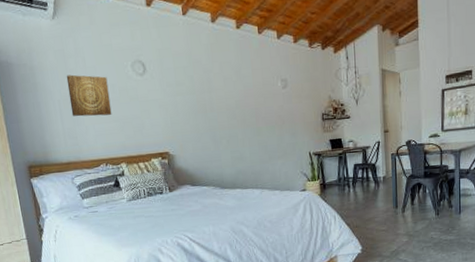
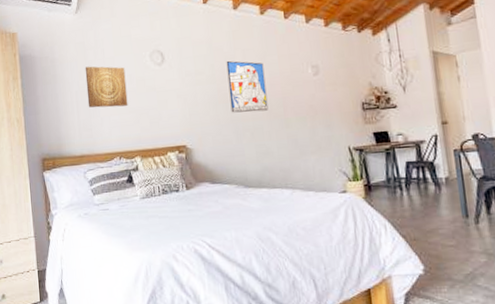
wall art: none [204,72,243,122] -> present [226,60,269,113]

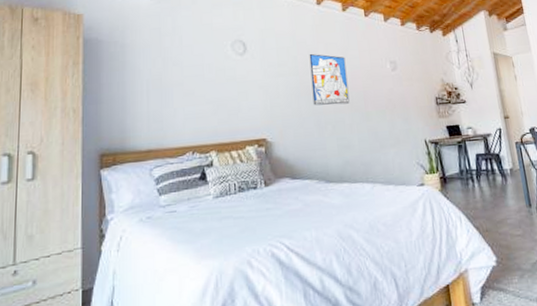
wall art: present [85,66,128,108] -> none [159,53,206,98]

